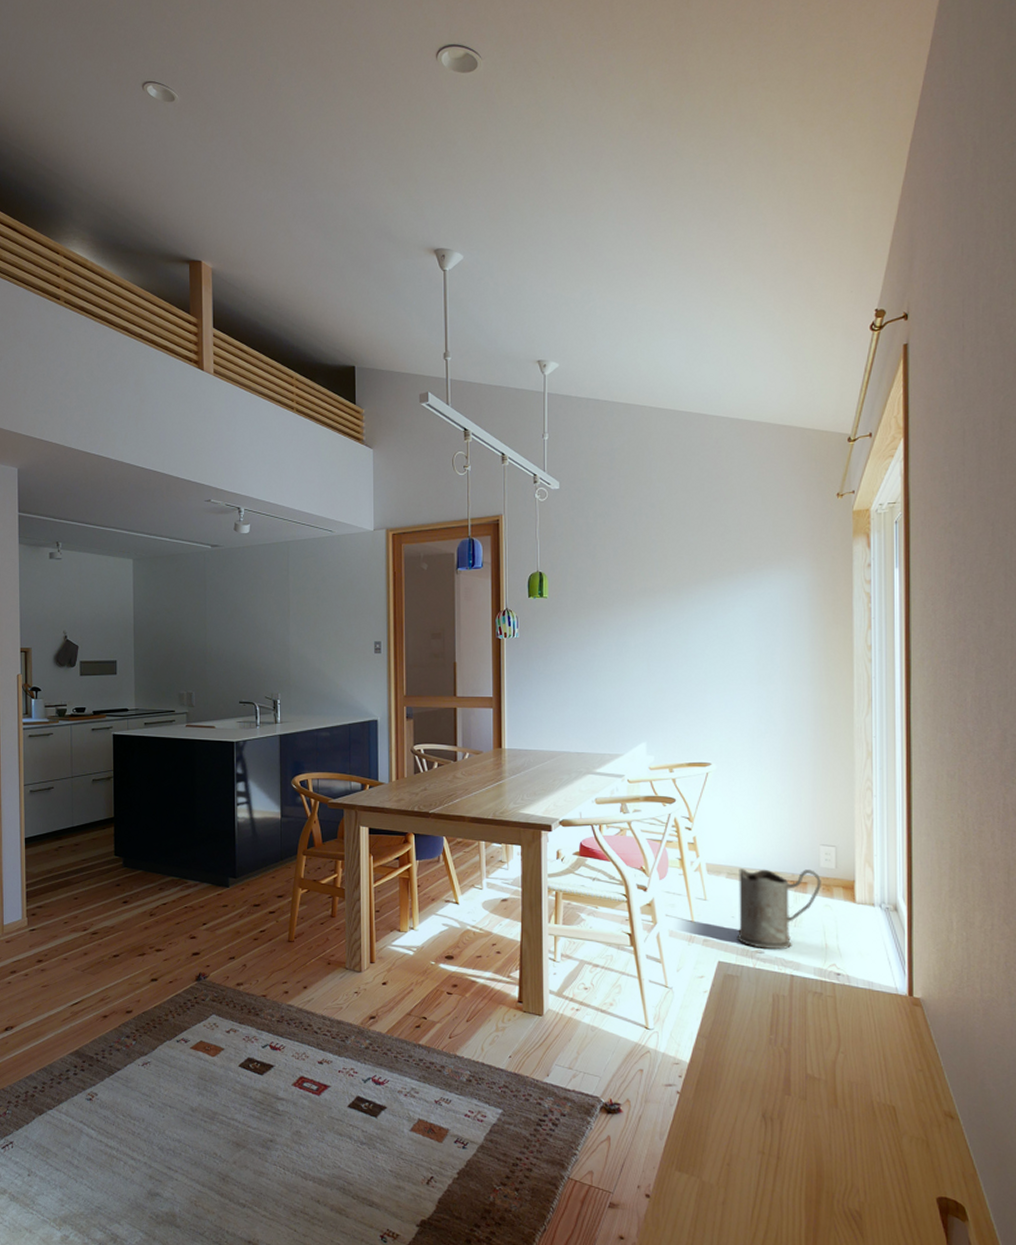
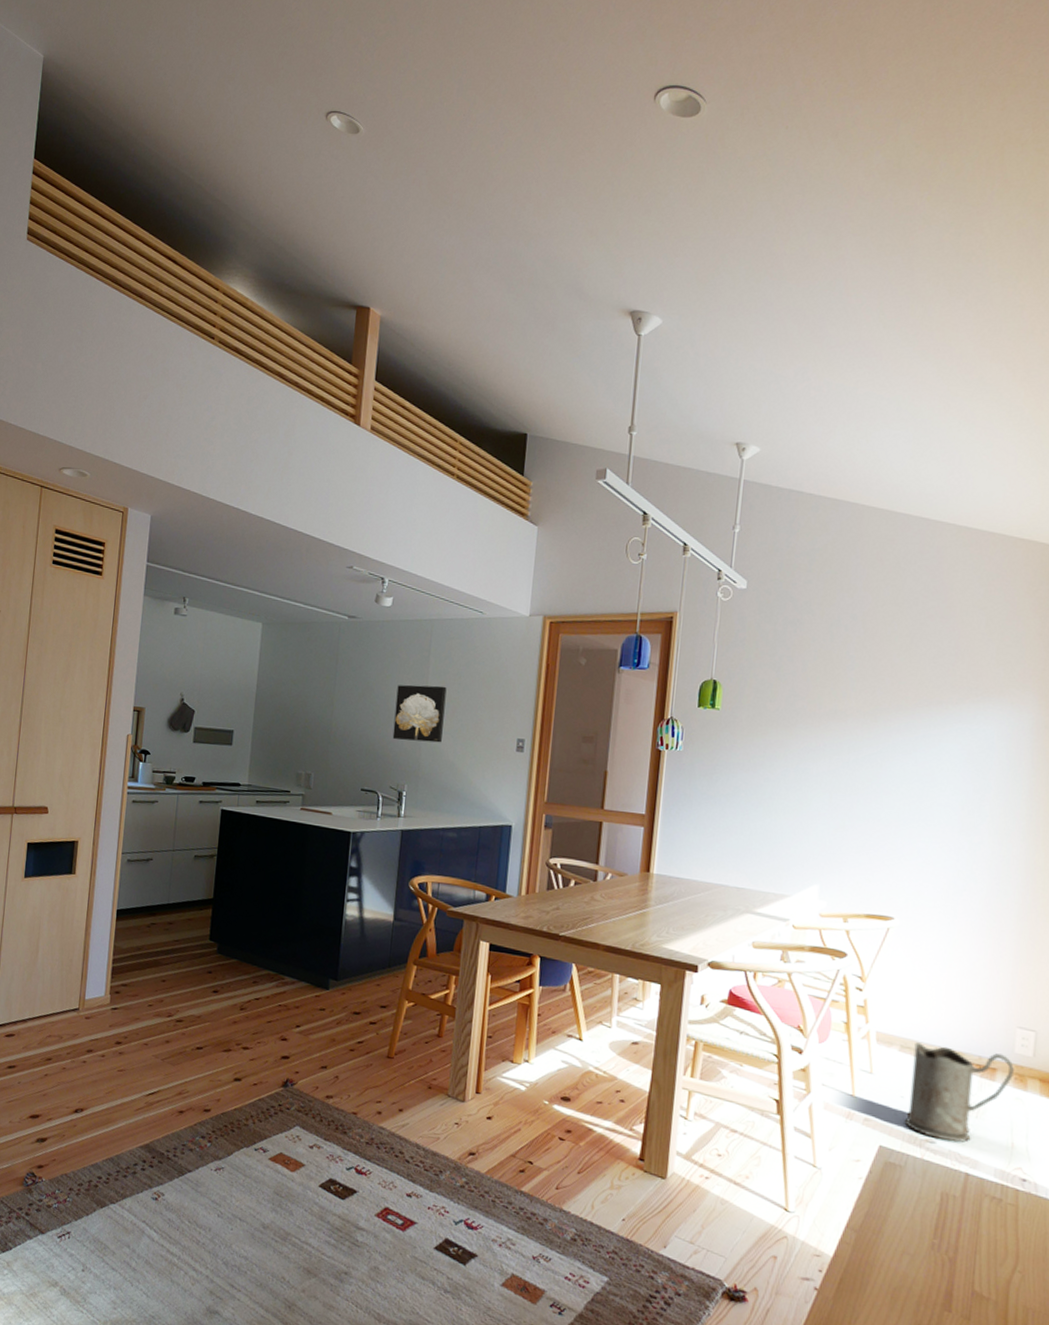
wall art: none [262,601,307,653] -> present [392,685,447,743]

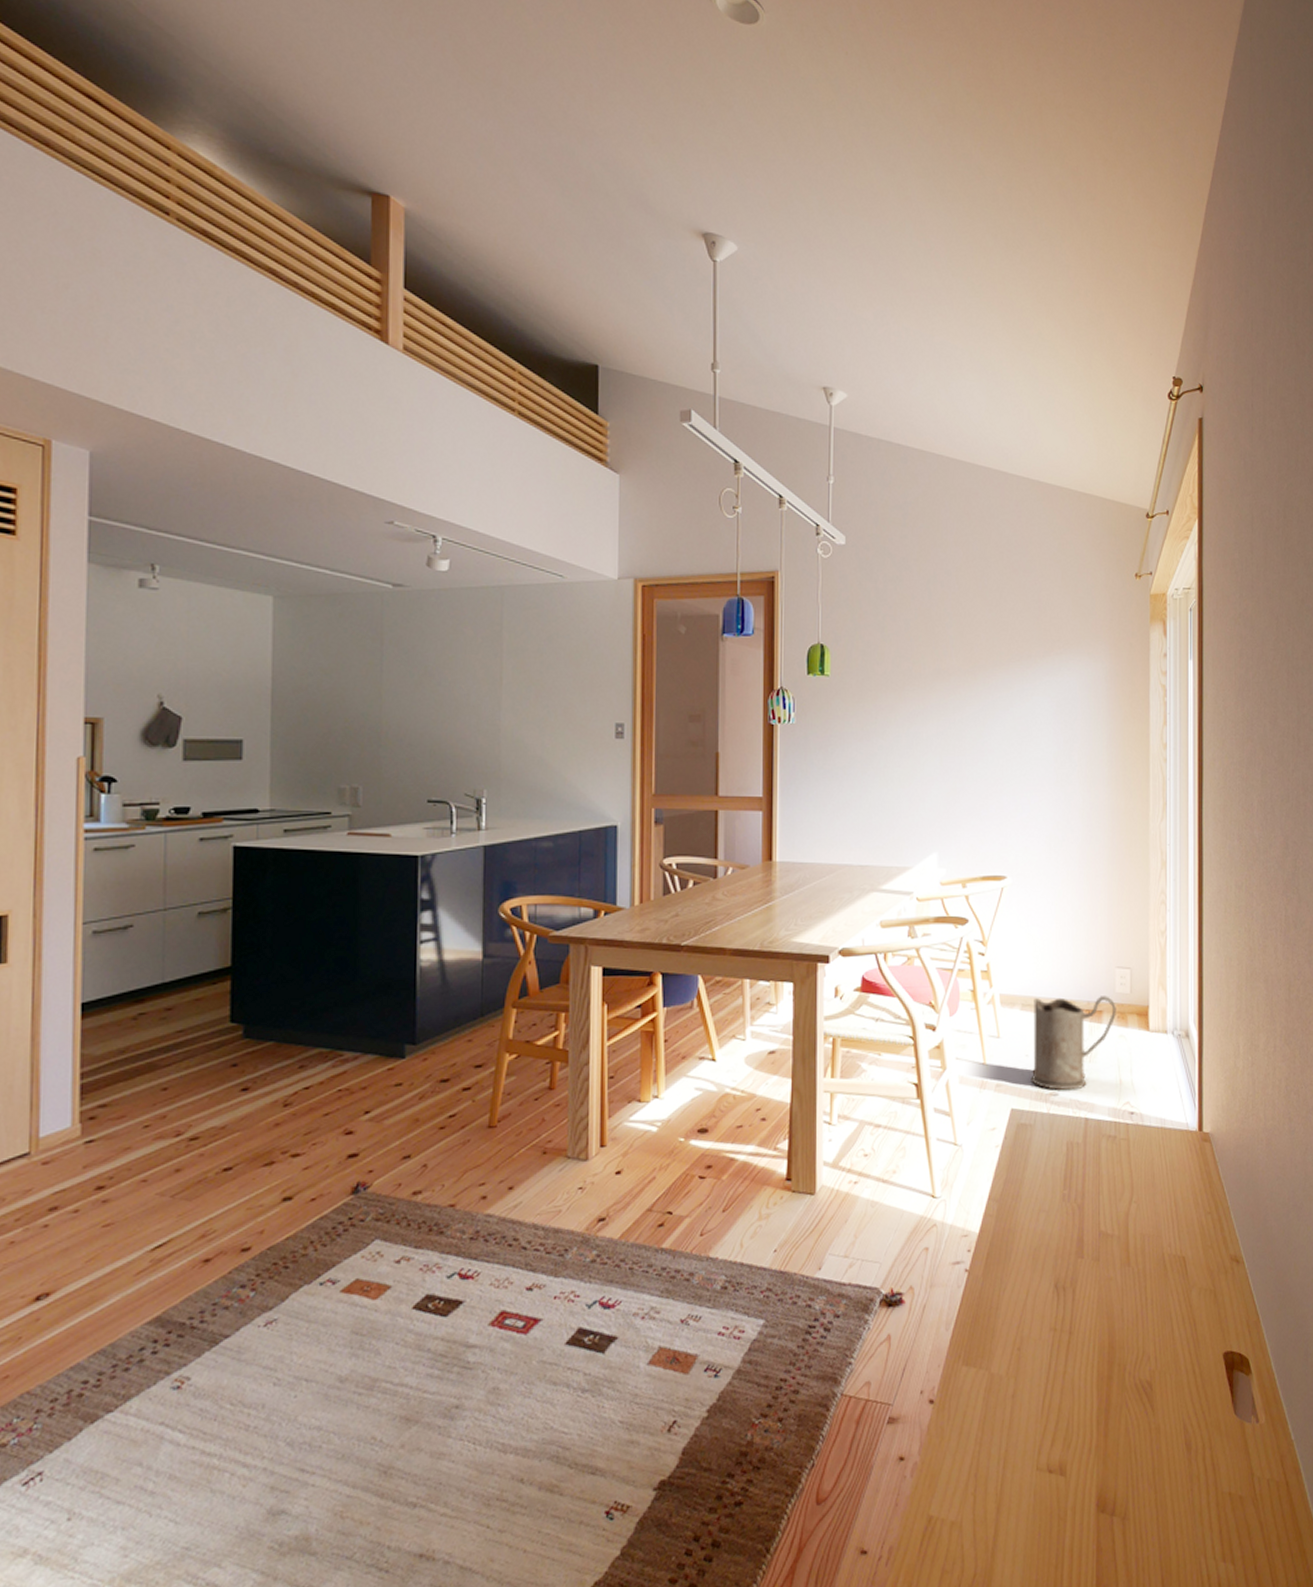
wall art: present [392,685,447,743] -> none [463,666,526,735]

